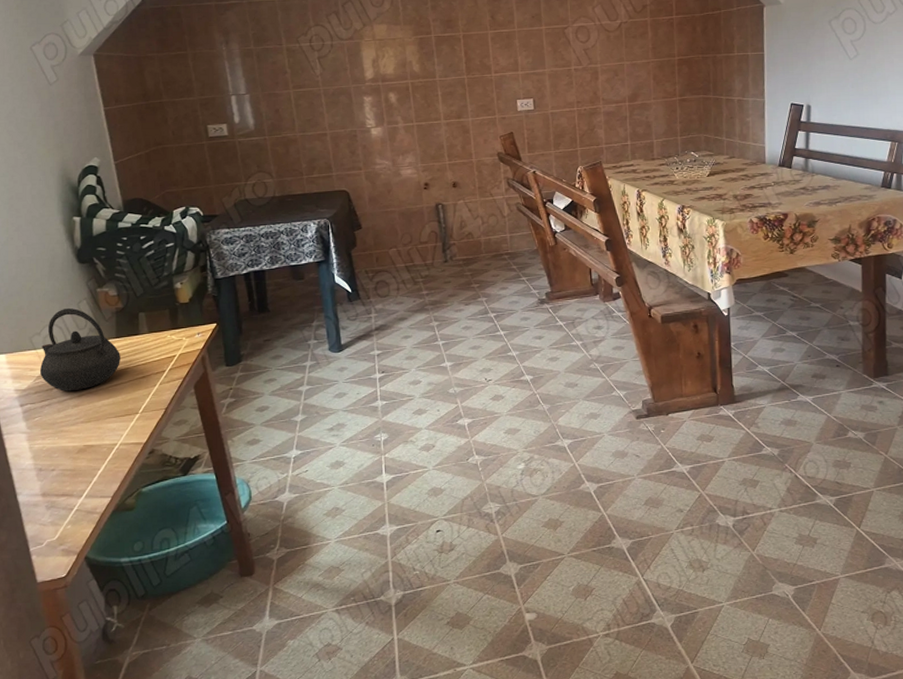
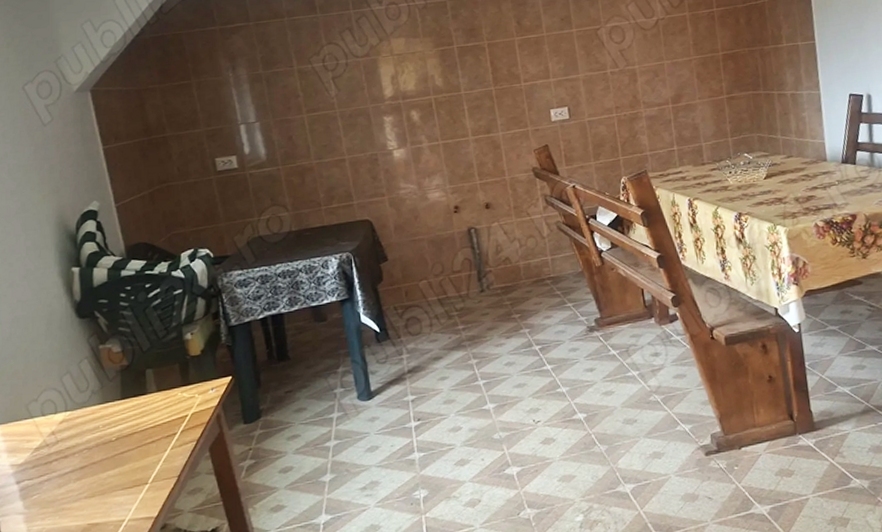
kettle: present [39,308,120,392] -> none [37,369,127,464]

